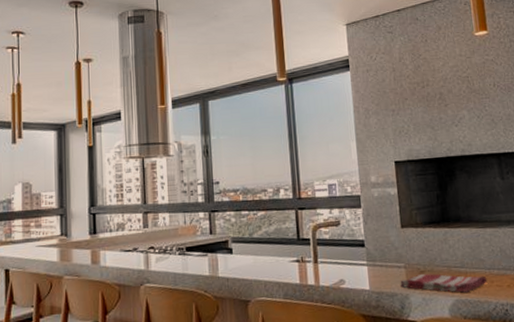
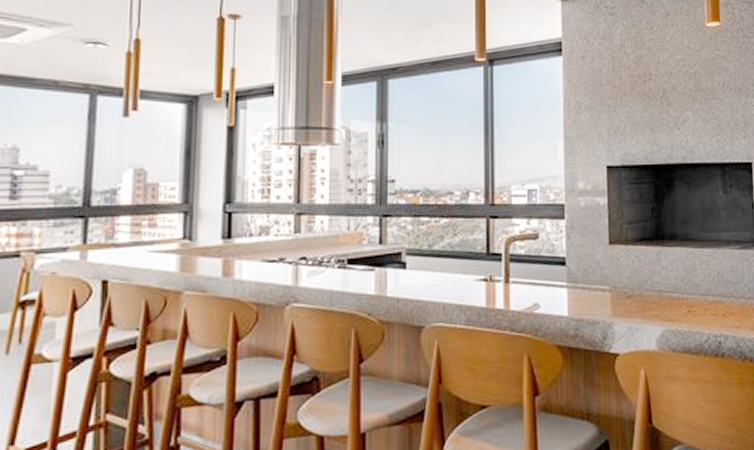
dish towel: present [400,273,487,293] -> none [604,298,701,322]

